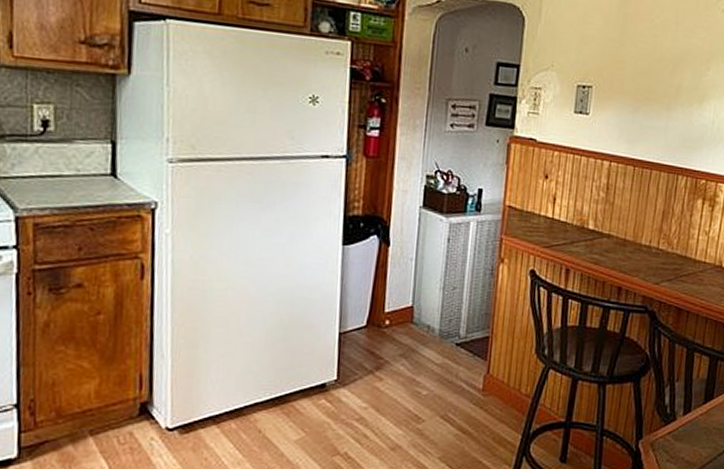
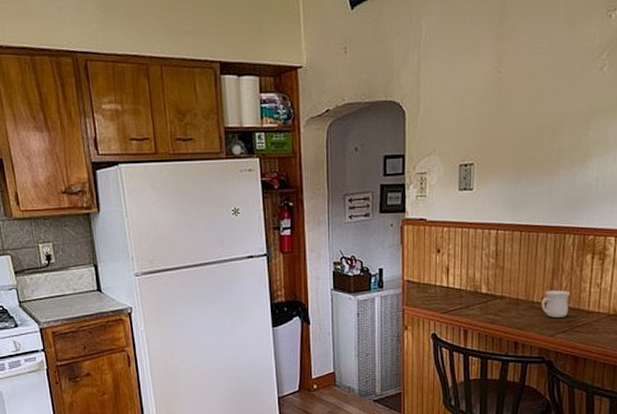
mug: none [648,234,678,264] -> present [541,290,570,318]

